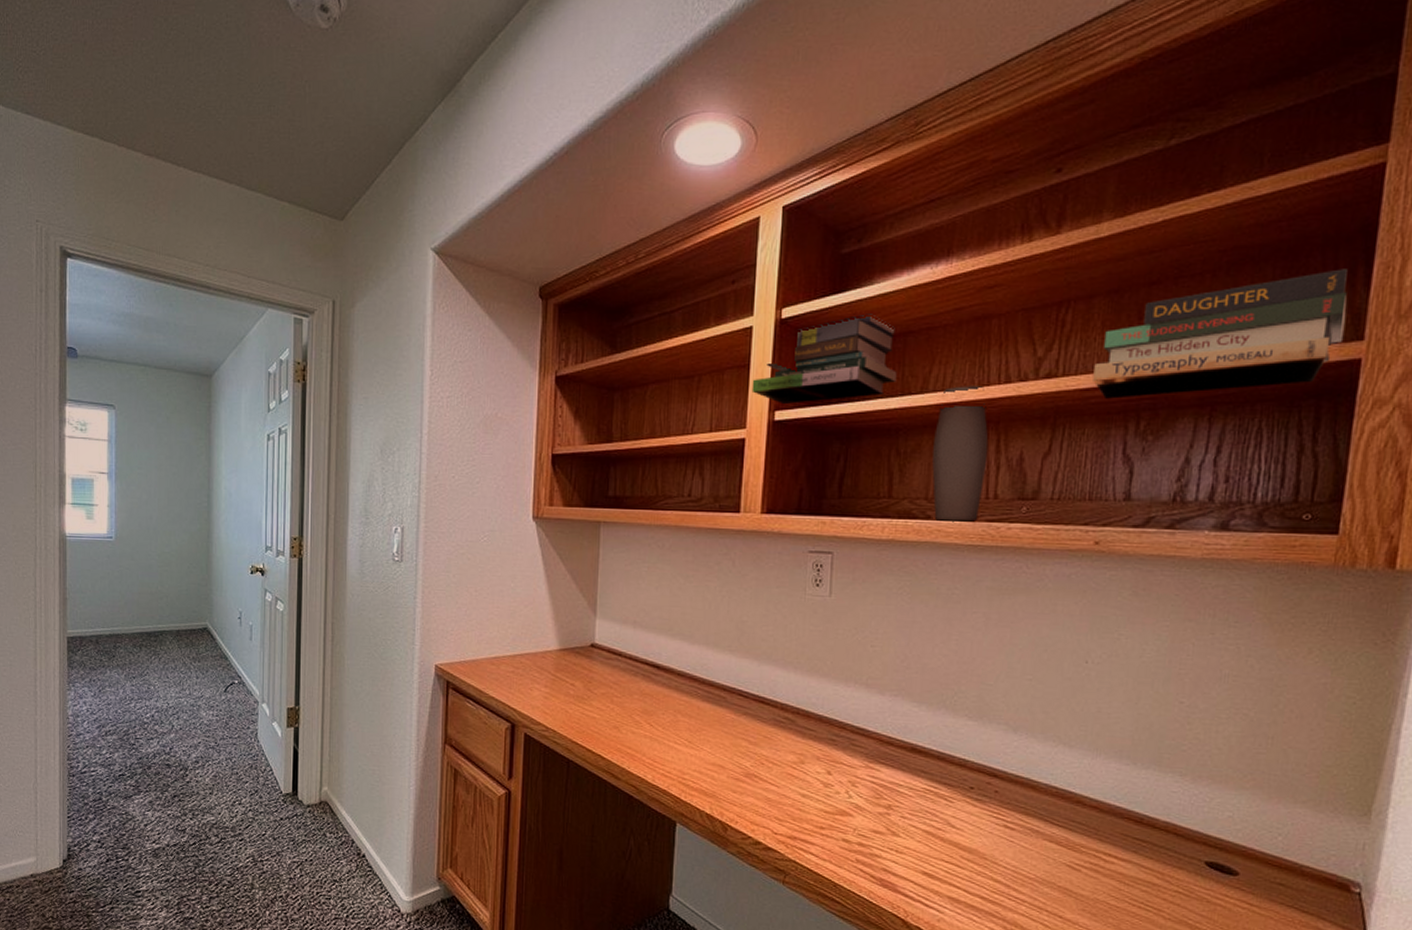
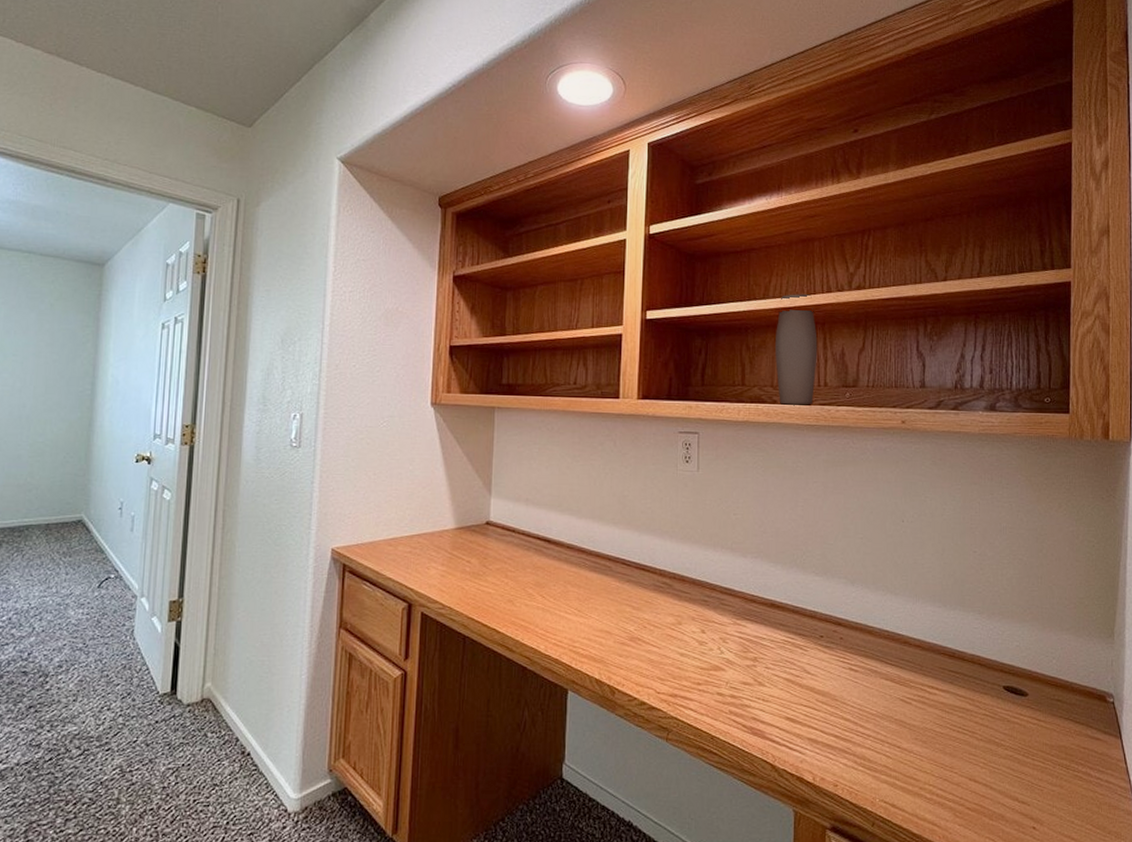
books: present [752,314,897,405] -> none [627,233,744,306]
books: present [1093,269,1348,399] -> none [891,216,1058,307]

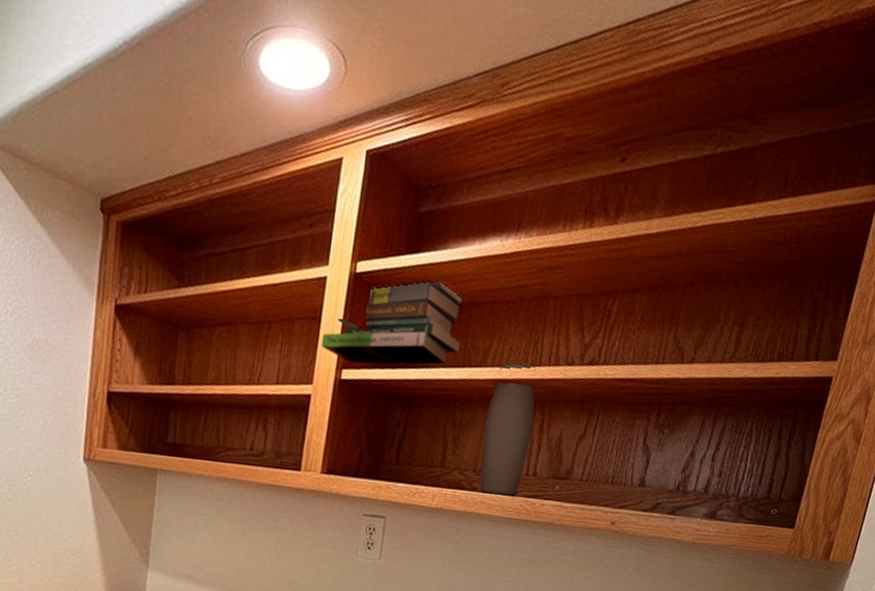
books: none [627,233,744,306] -> present [321,279,463,365]

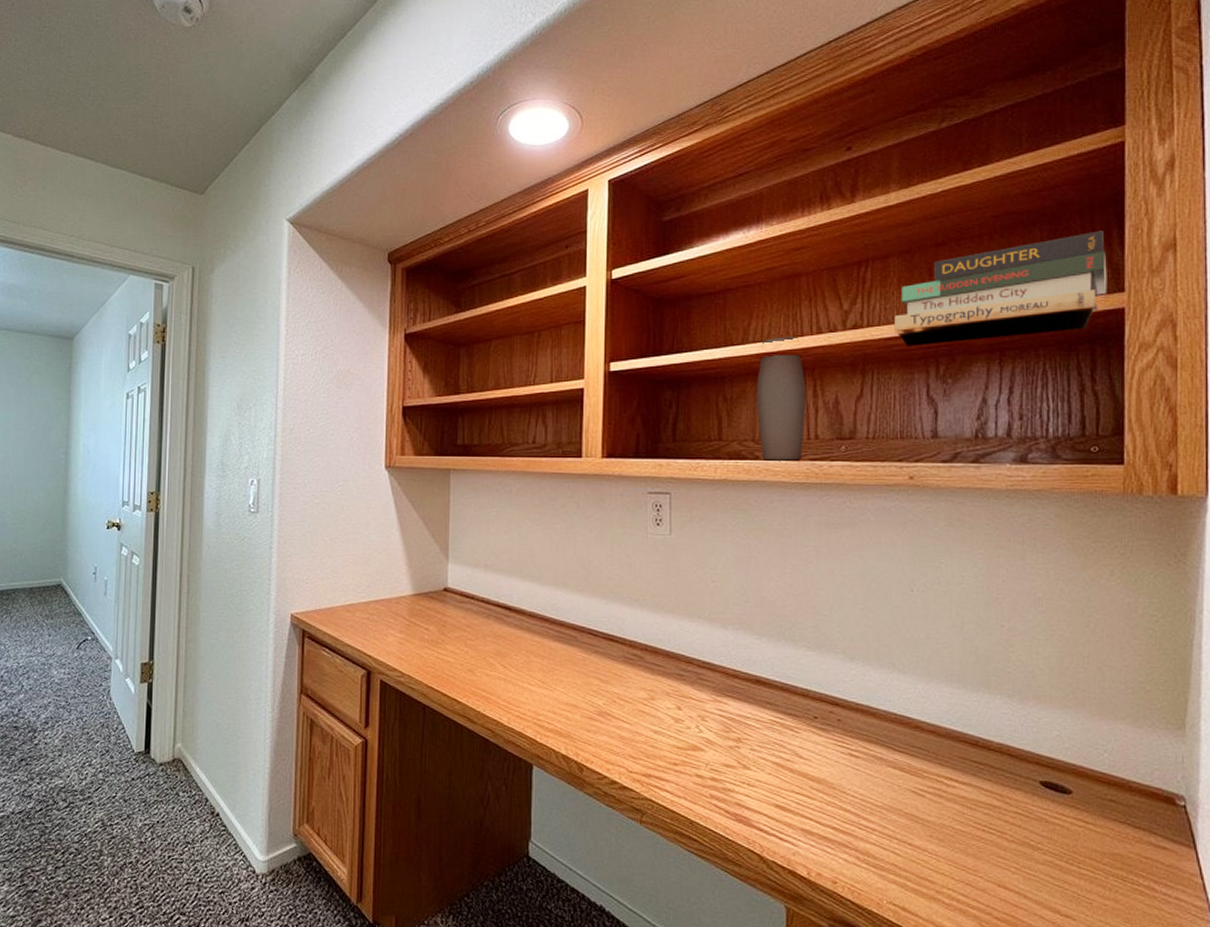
books: present [321,279,463,365] -> none [588,274,719,357]
books: none [627,294,835,394] -> present [894,231,1108,346]

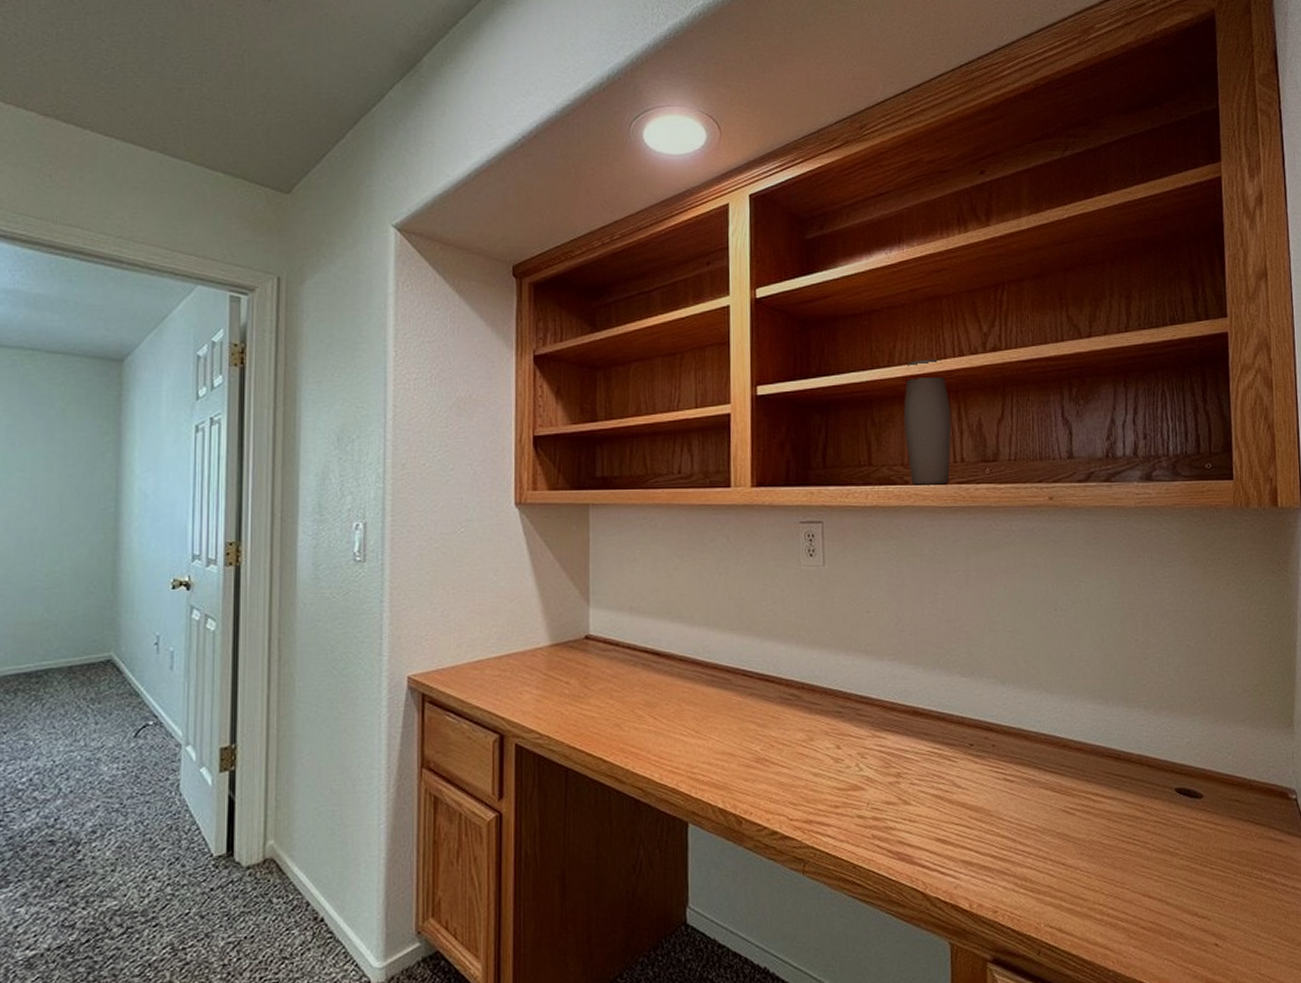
books: present [894,231,1108,346] -> none [1030,259,1213,369]

